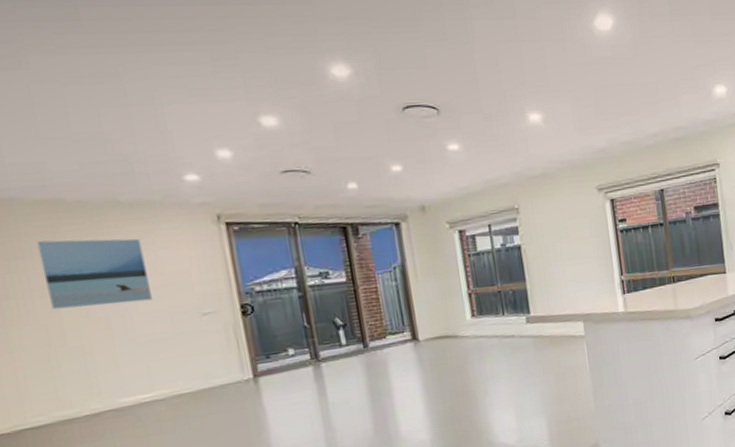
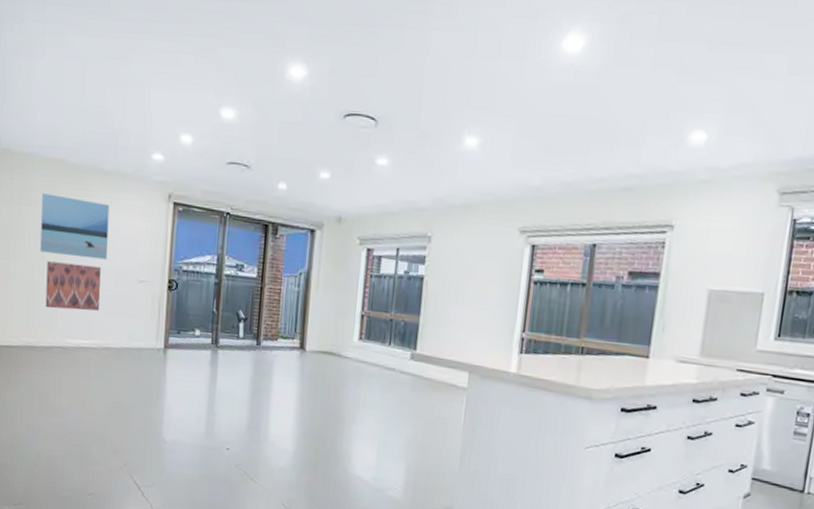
wall art: none [66,309,157,371] -> present [45,261,101,311]

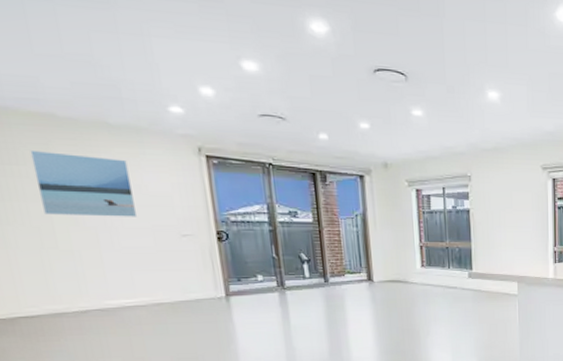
wall art: present [45,261,101,311] -> none [58,223,140,272]

